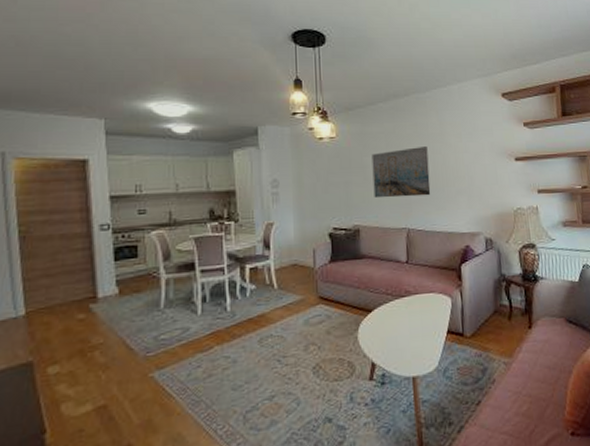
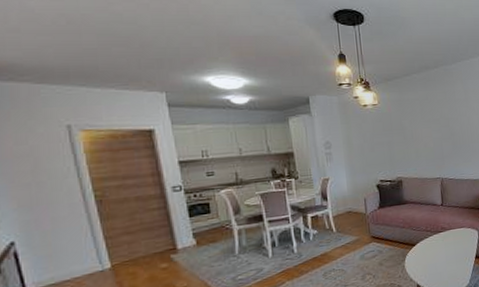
wall art: present [371,147,431,199] -> none [409,110,459,155]

